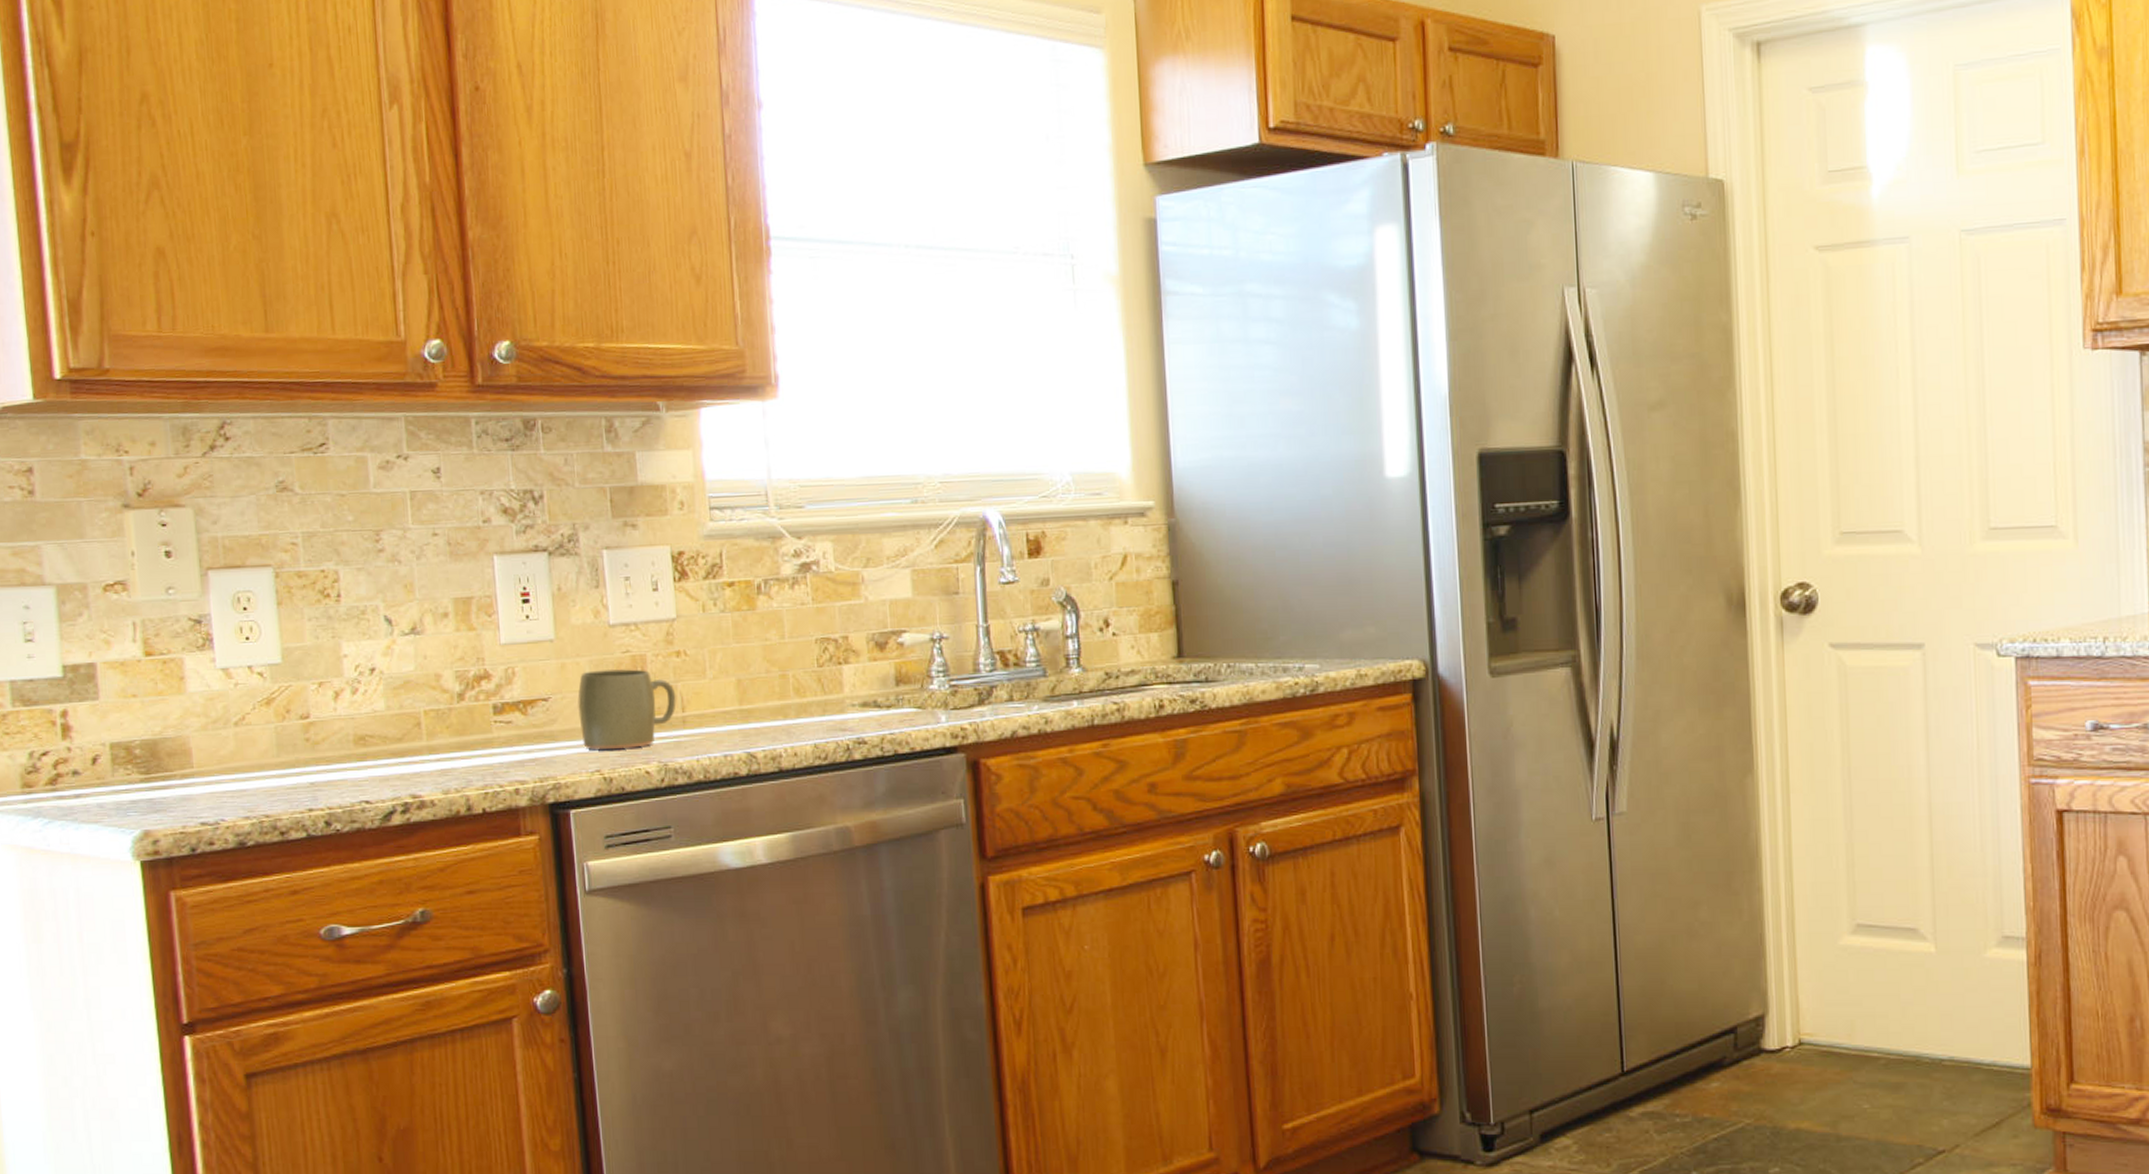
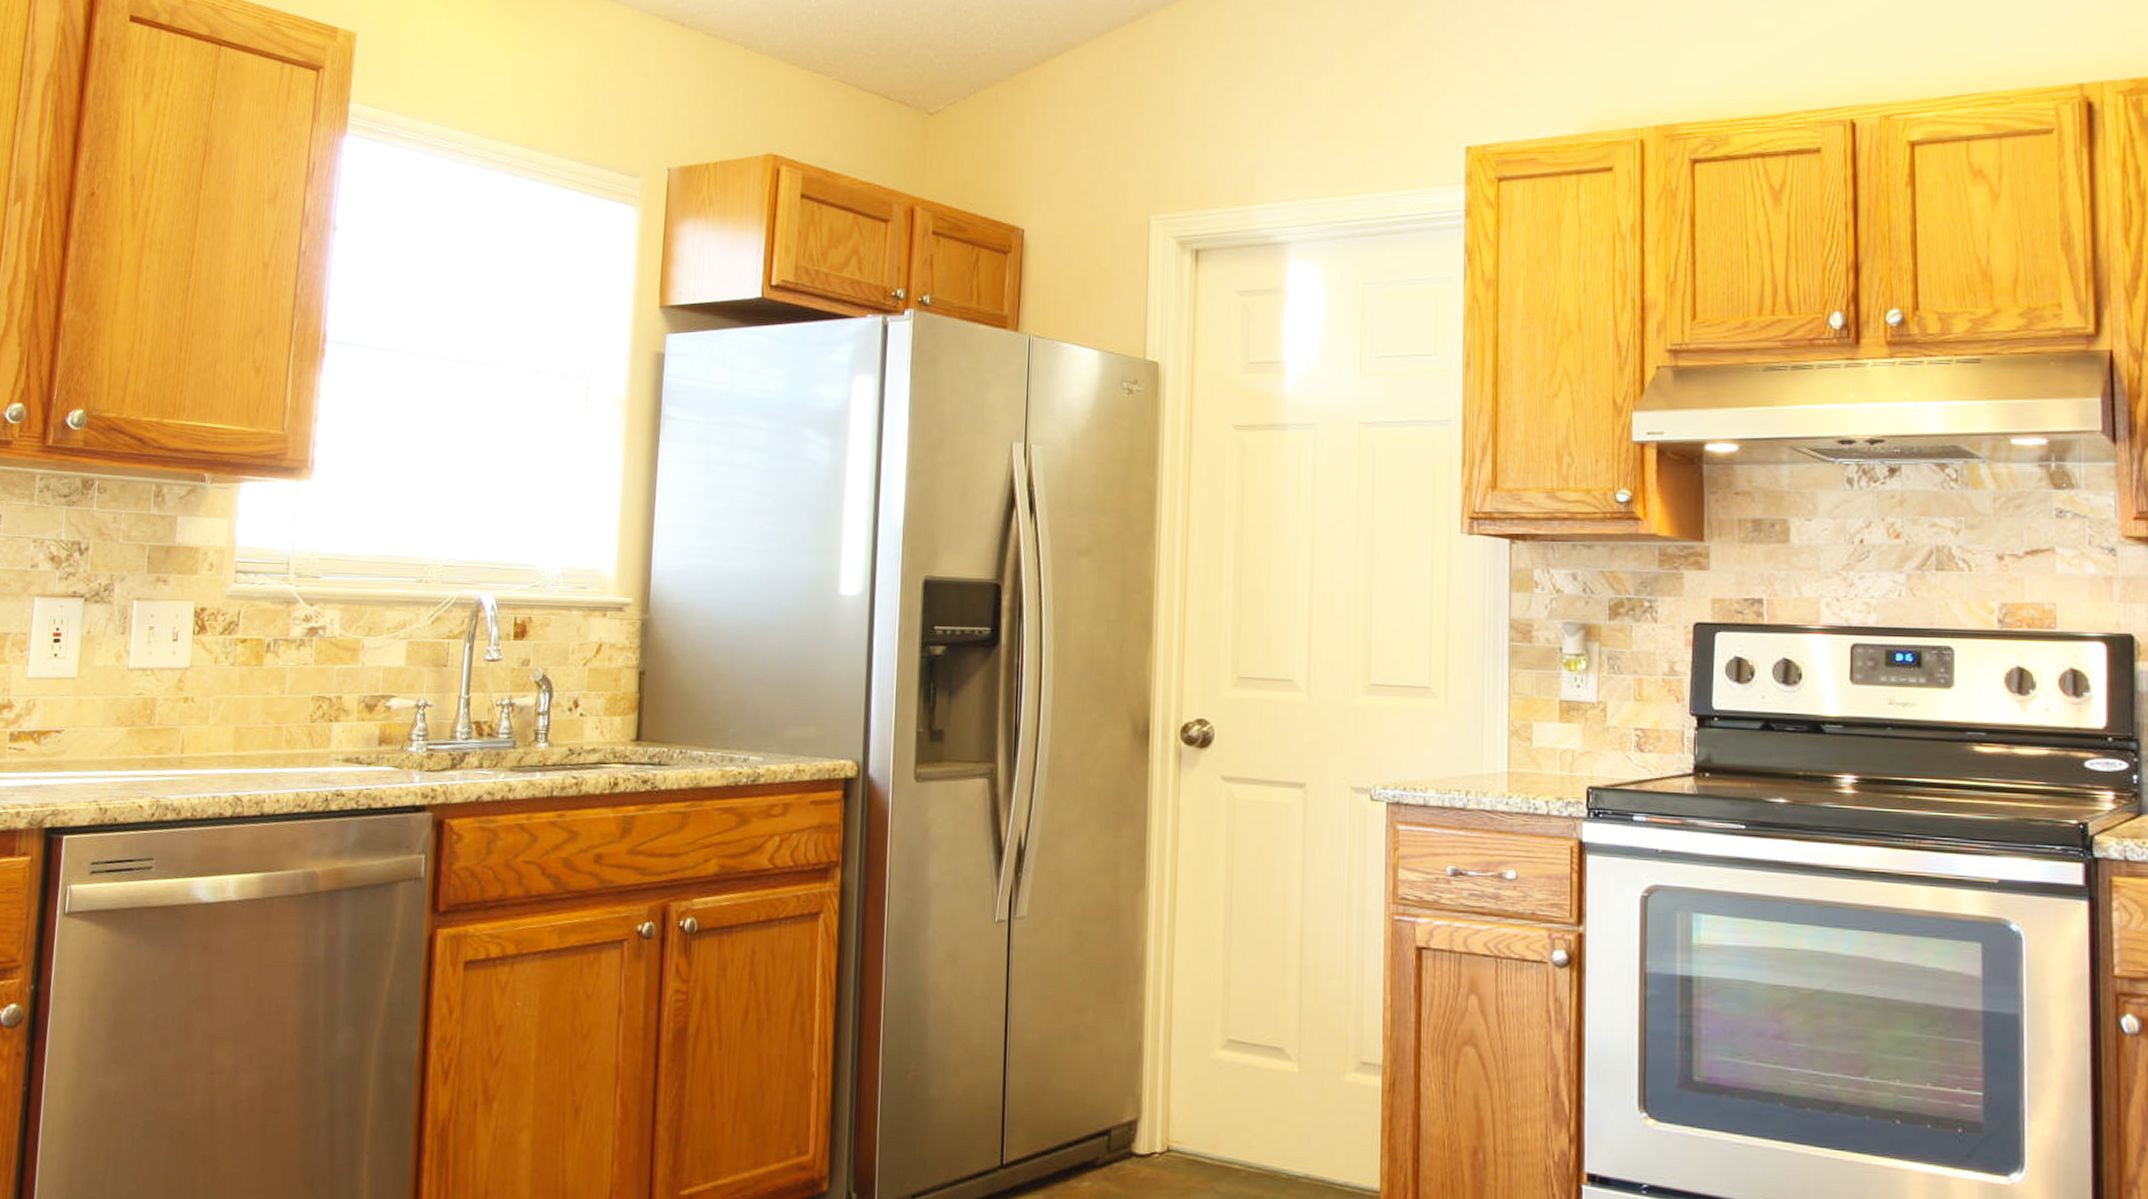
mug: present [577,669,676,749] -> none [86,708,178,783]

